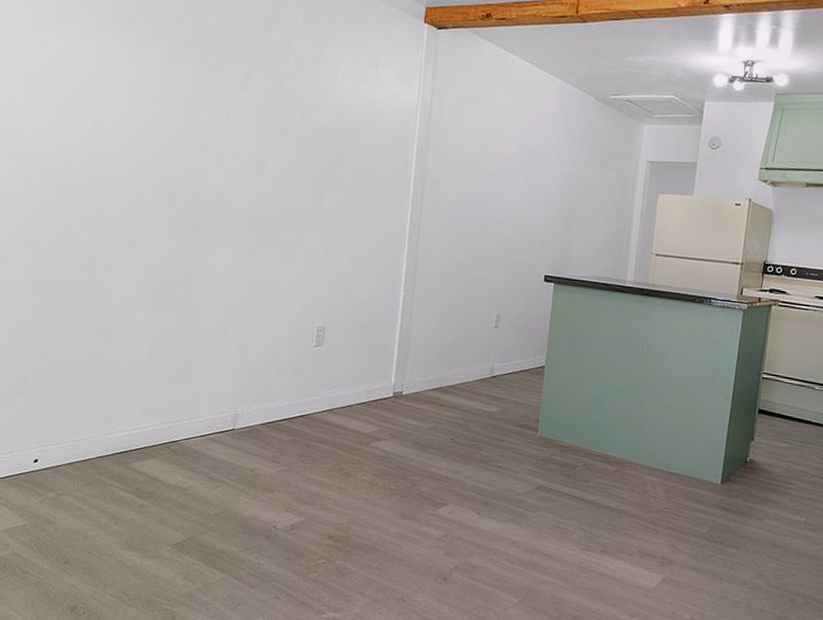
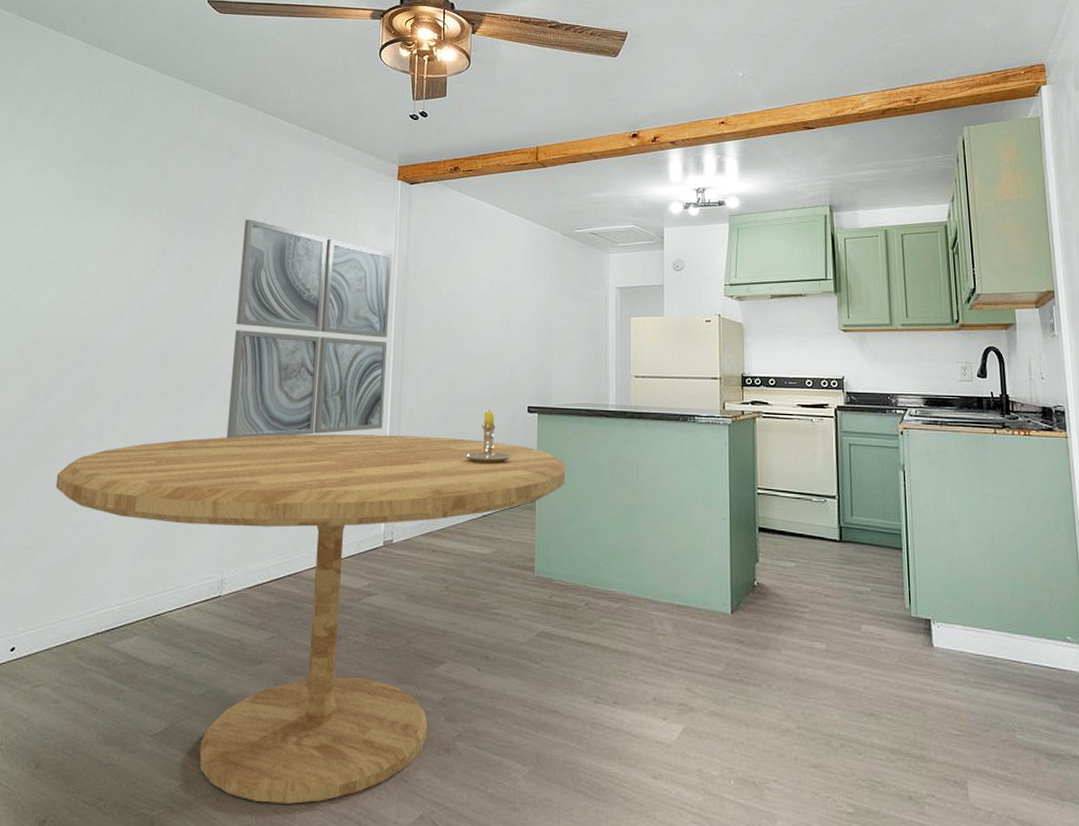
dining table: none [68,279,578,612] -> present [55,434,566,804]
wall art: none [239,52,414,286] -> present [226,219,392,439]
candlestick: none [478,275,524,329] -> present [465,409,512,464]

